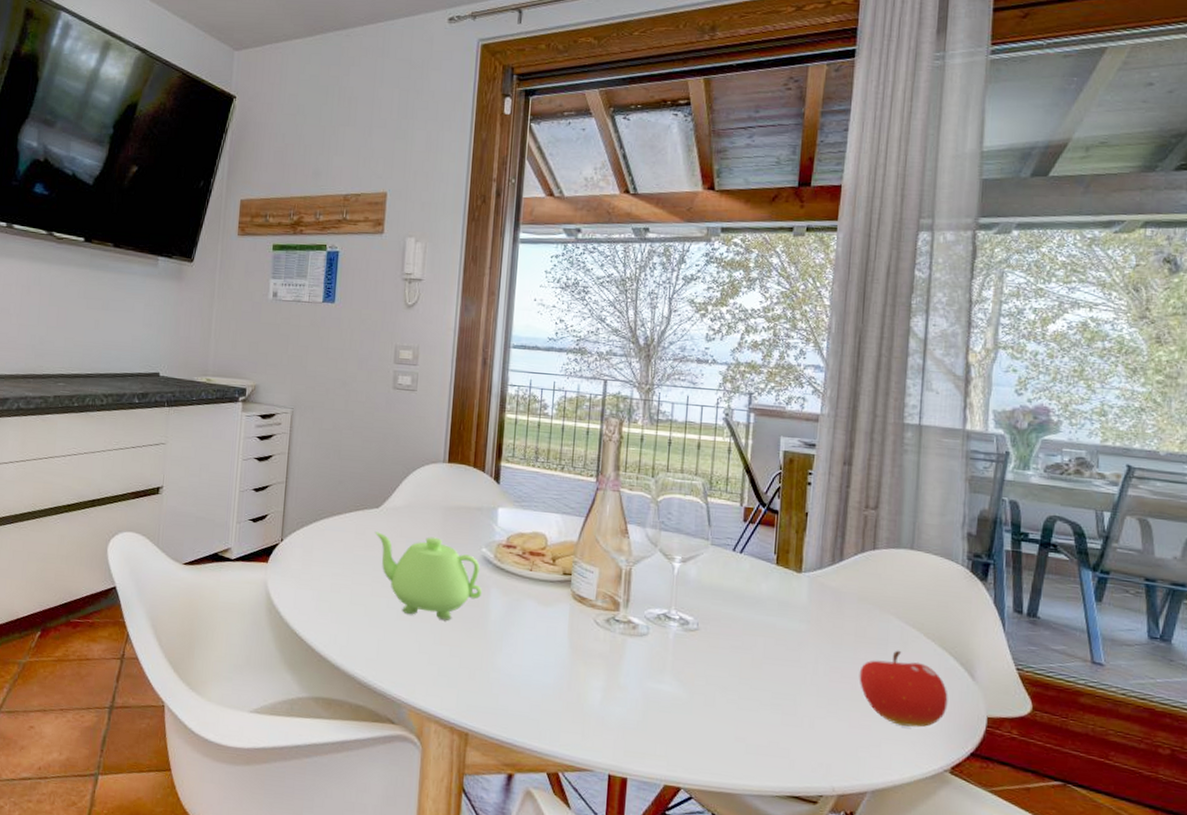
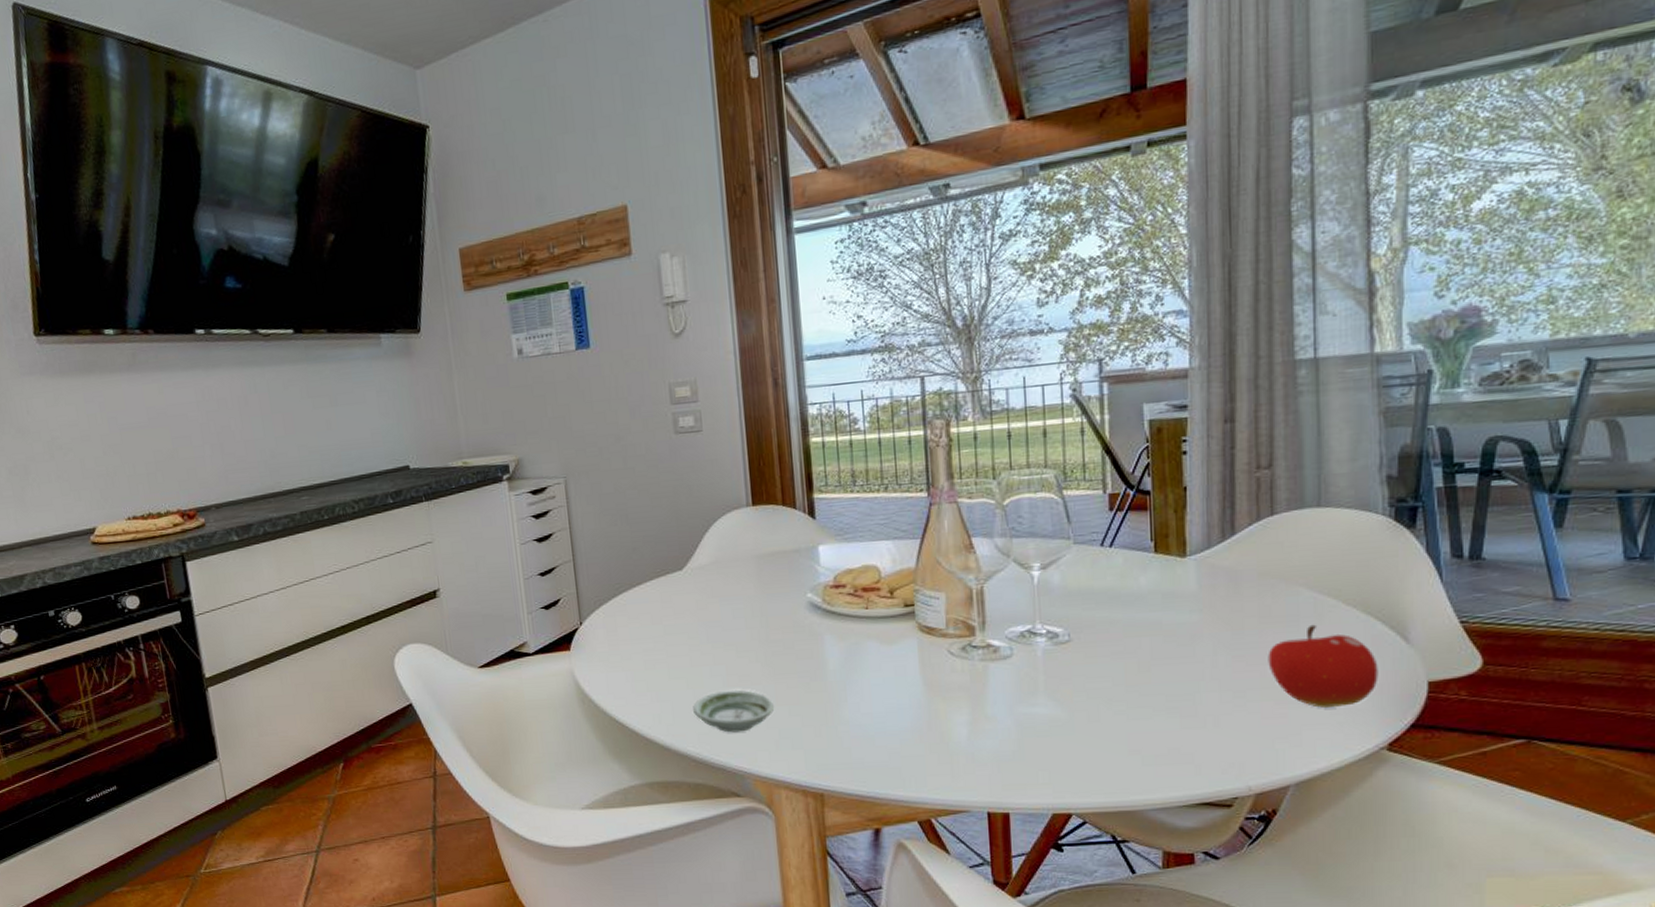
saucer: none [366,623,438,664] -> present [693,690,775,733]
teapot: present [374,531,482,620] -> none [682,591,814,679]

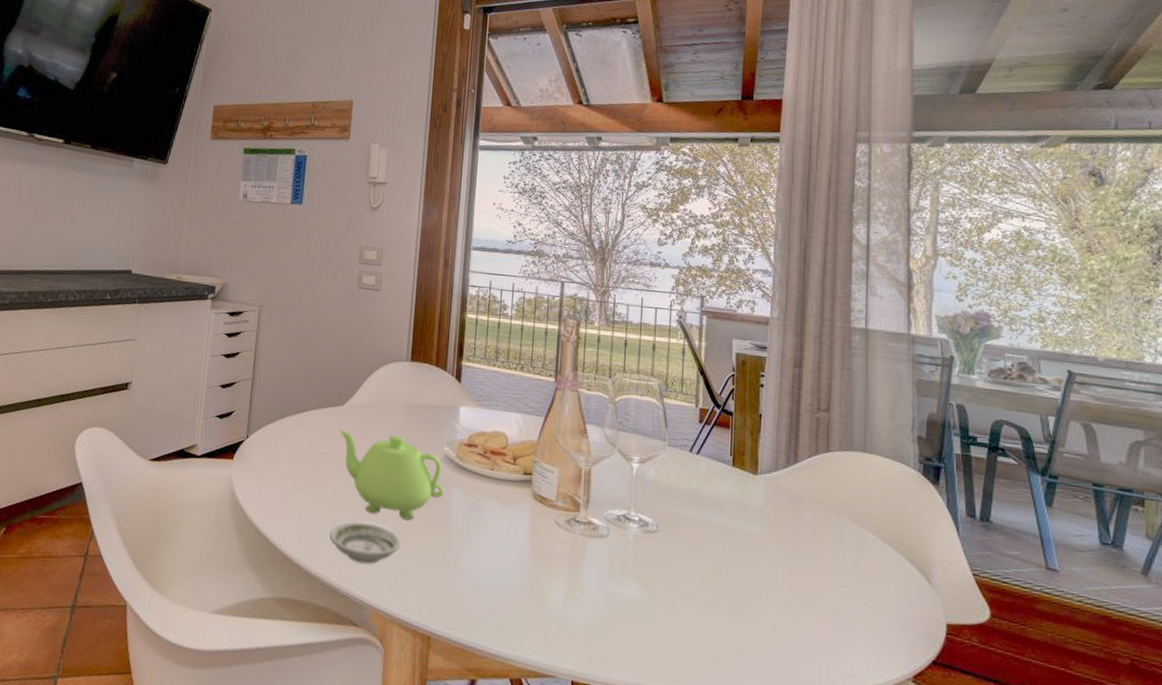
teapot: none [682,591,814,679] -> present [338,429,444,520]
fruit: present [1268,624,1378,708] -> none [818,554,907,634]

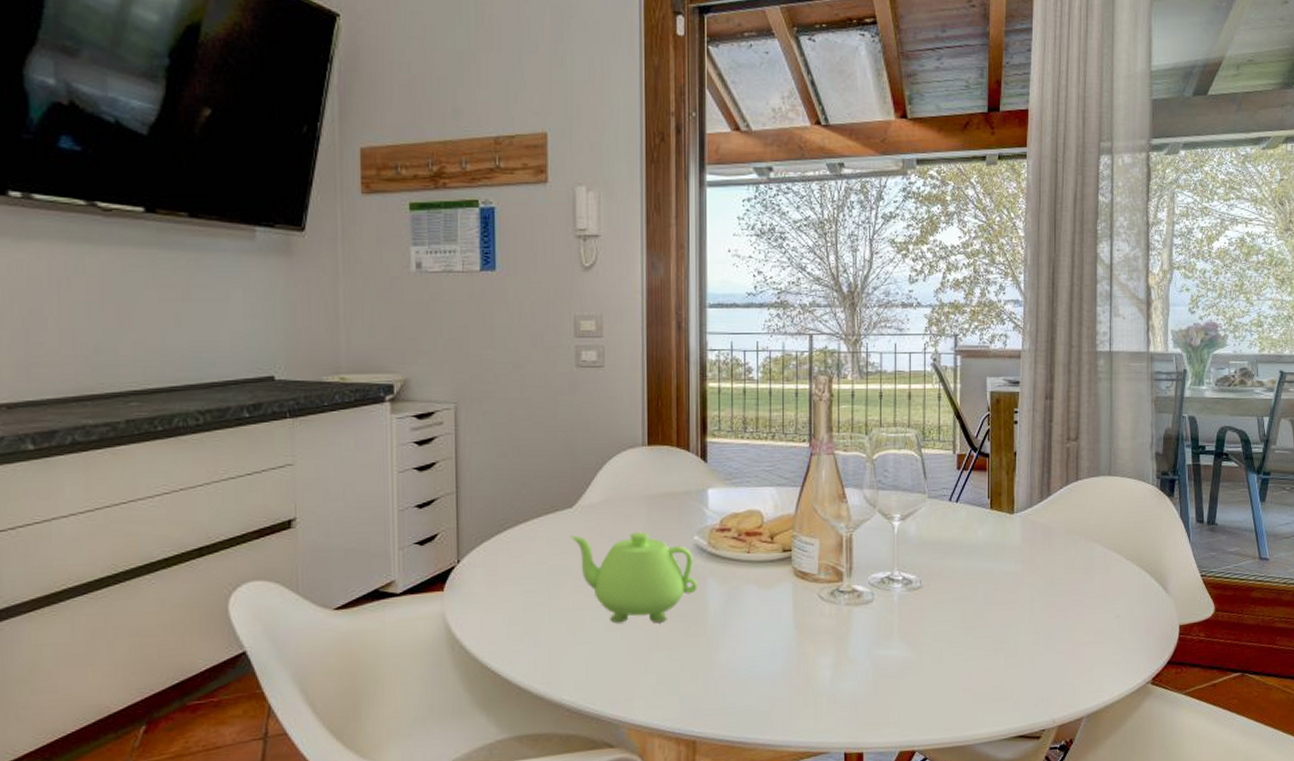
saucer: present [329,522,401,564] -> none [572,634,655,680]

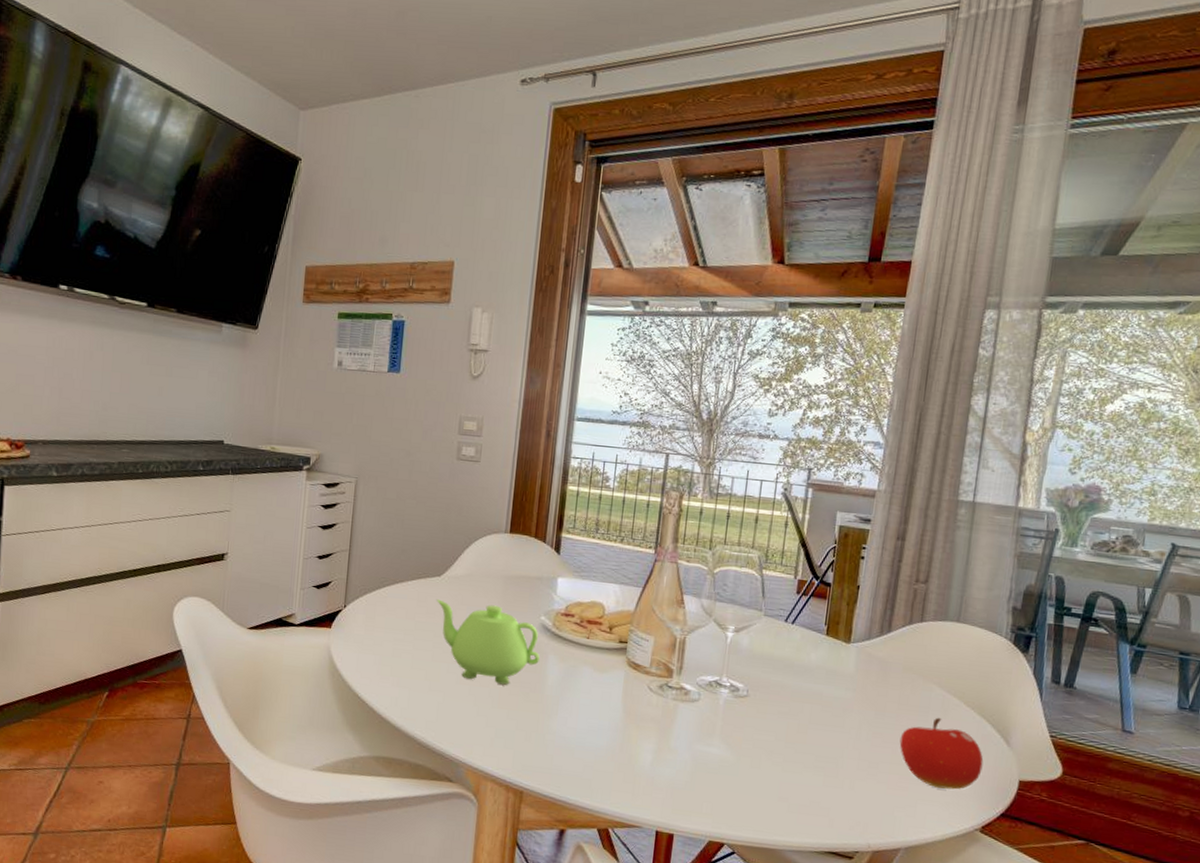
fruit: none [1070,575,1147,648] -> present [899,717,984,790]

